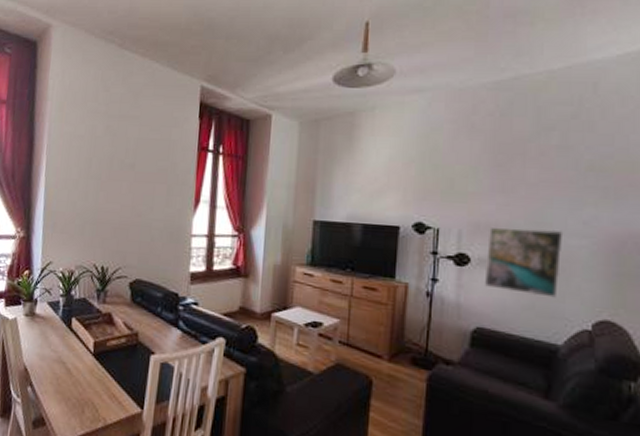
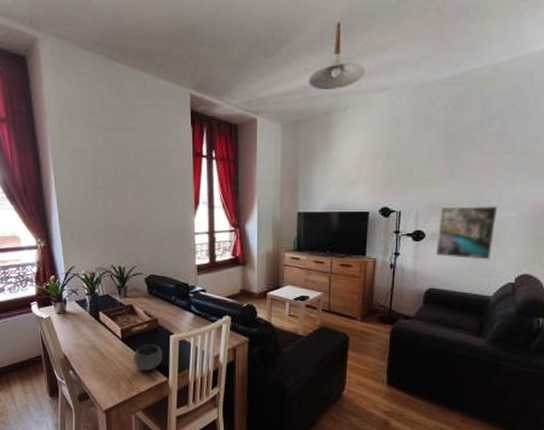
bowl: none [103,363,140,398] -> present [133,344,163,371]

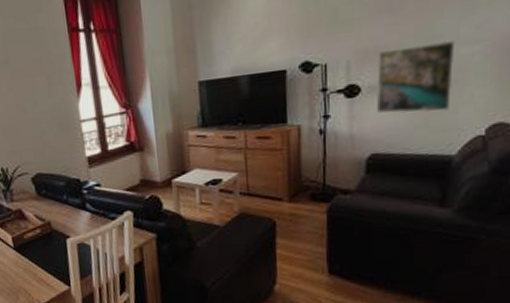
bowl: present [133,344,163,371] -> none [28,251,62,280]

